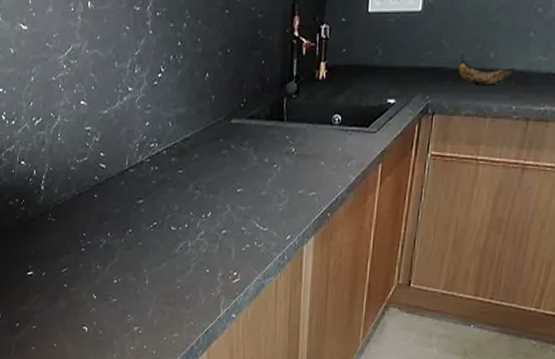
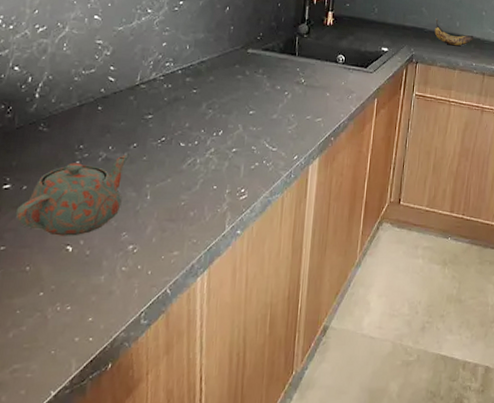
teapot: none [39,240,126,318] -> present [15,154,129,236]

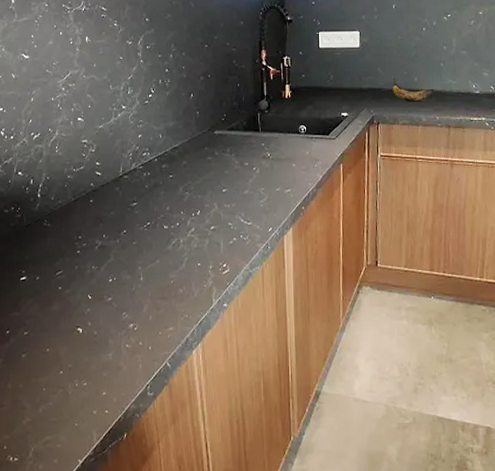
teapot: present [15,154,129,236] -> none [32,240,120,319]

